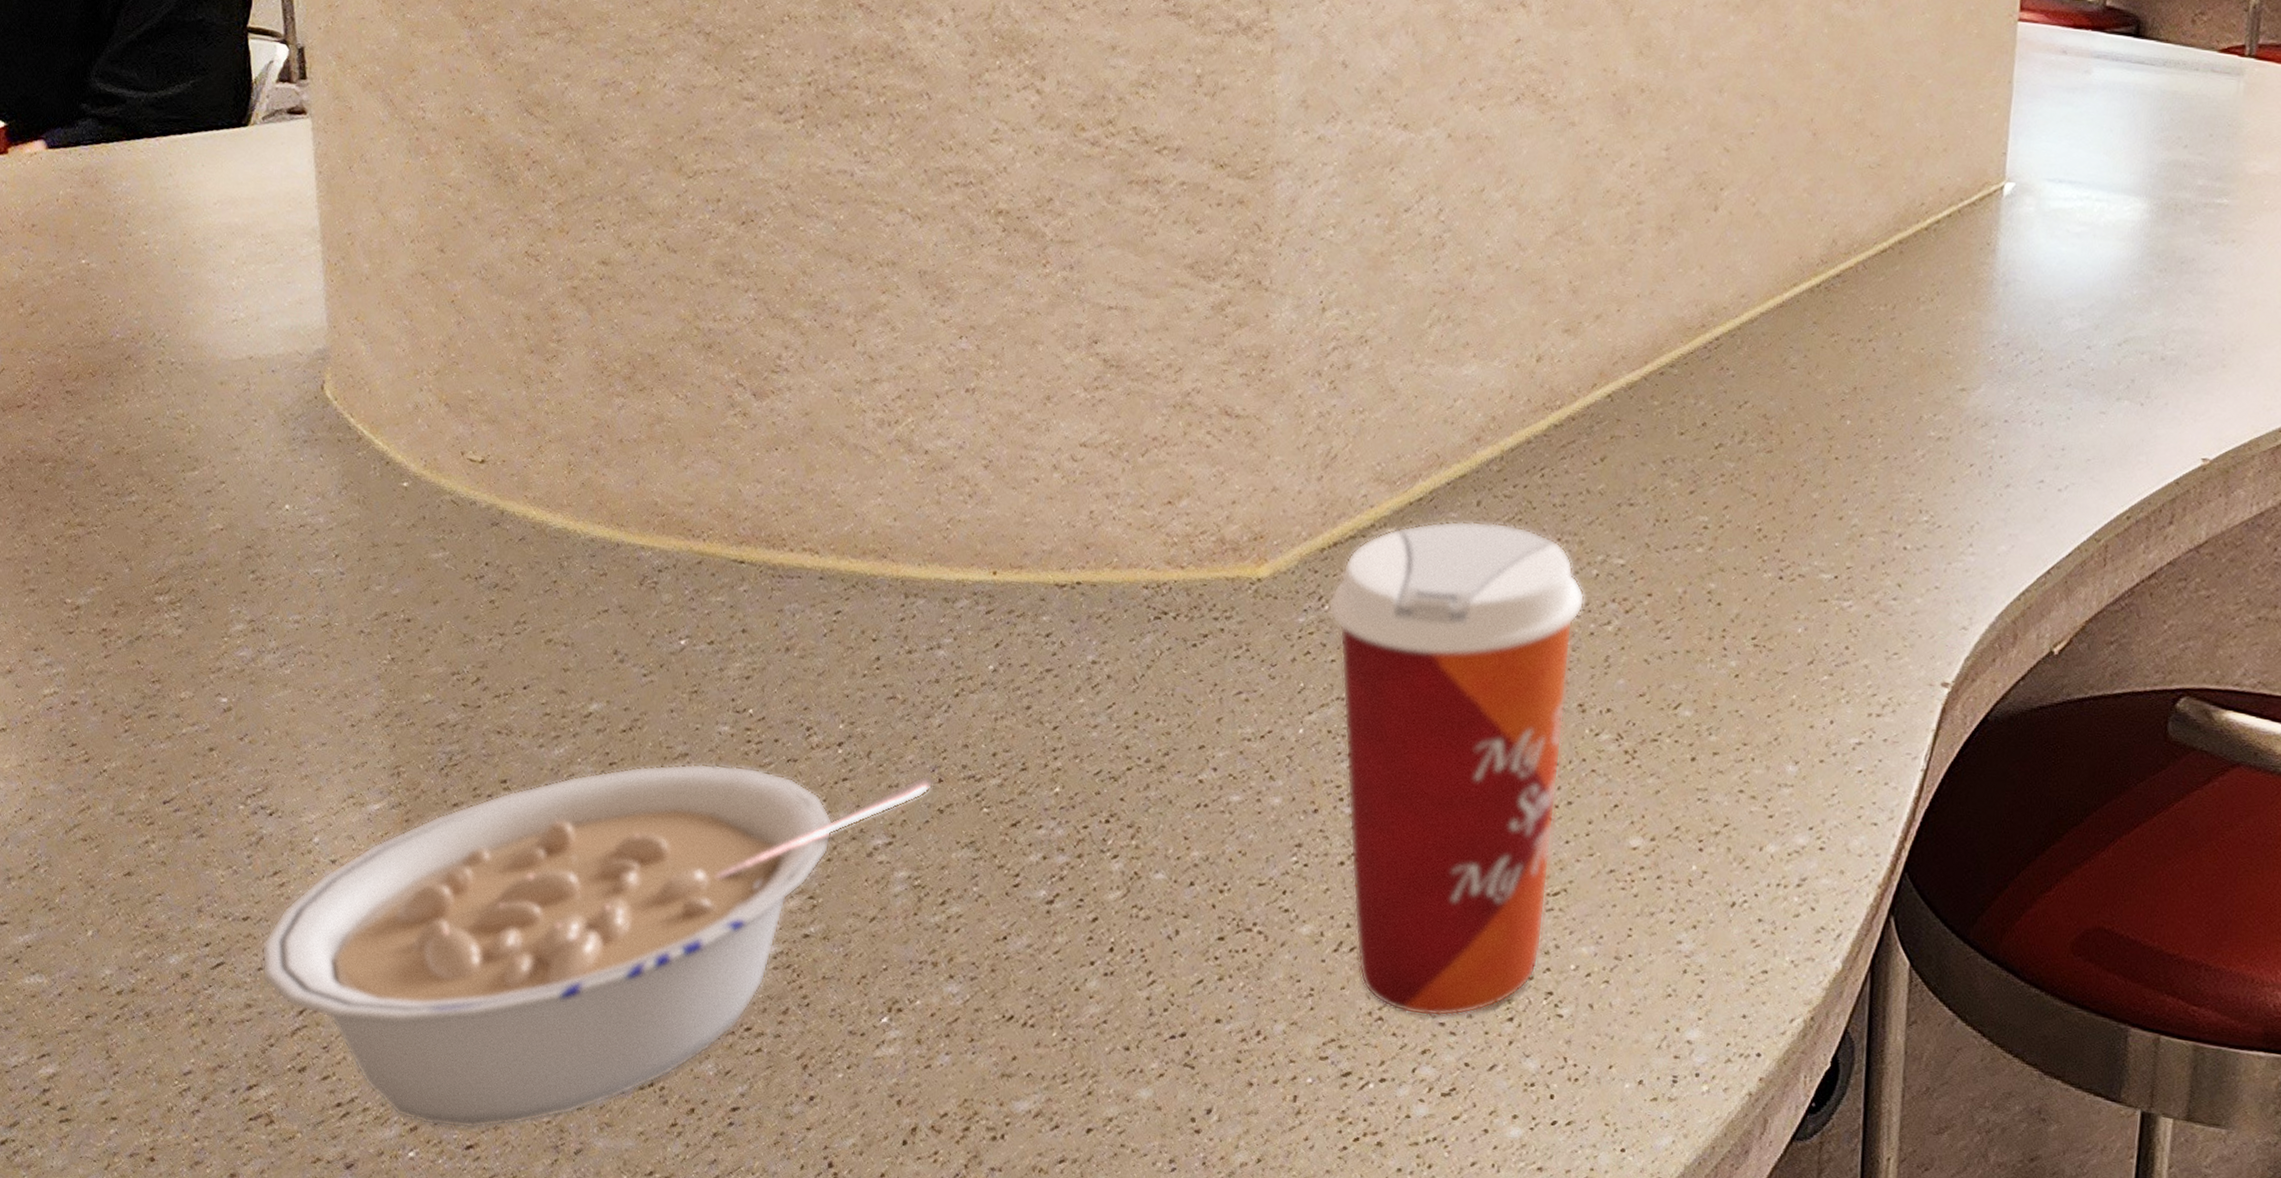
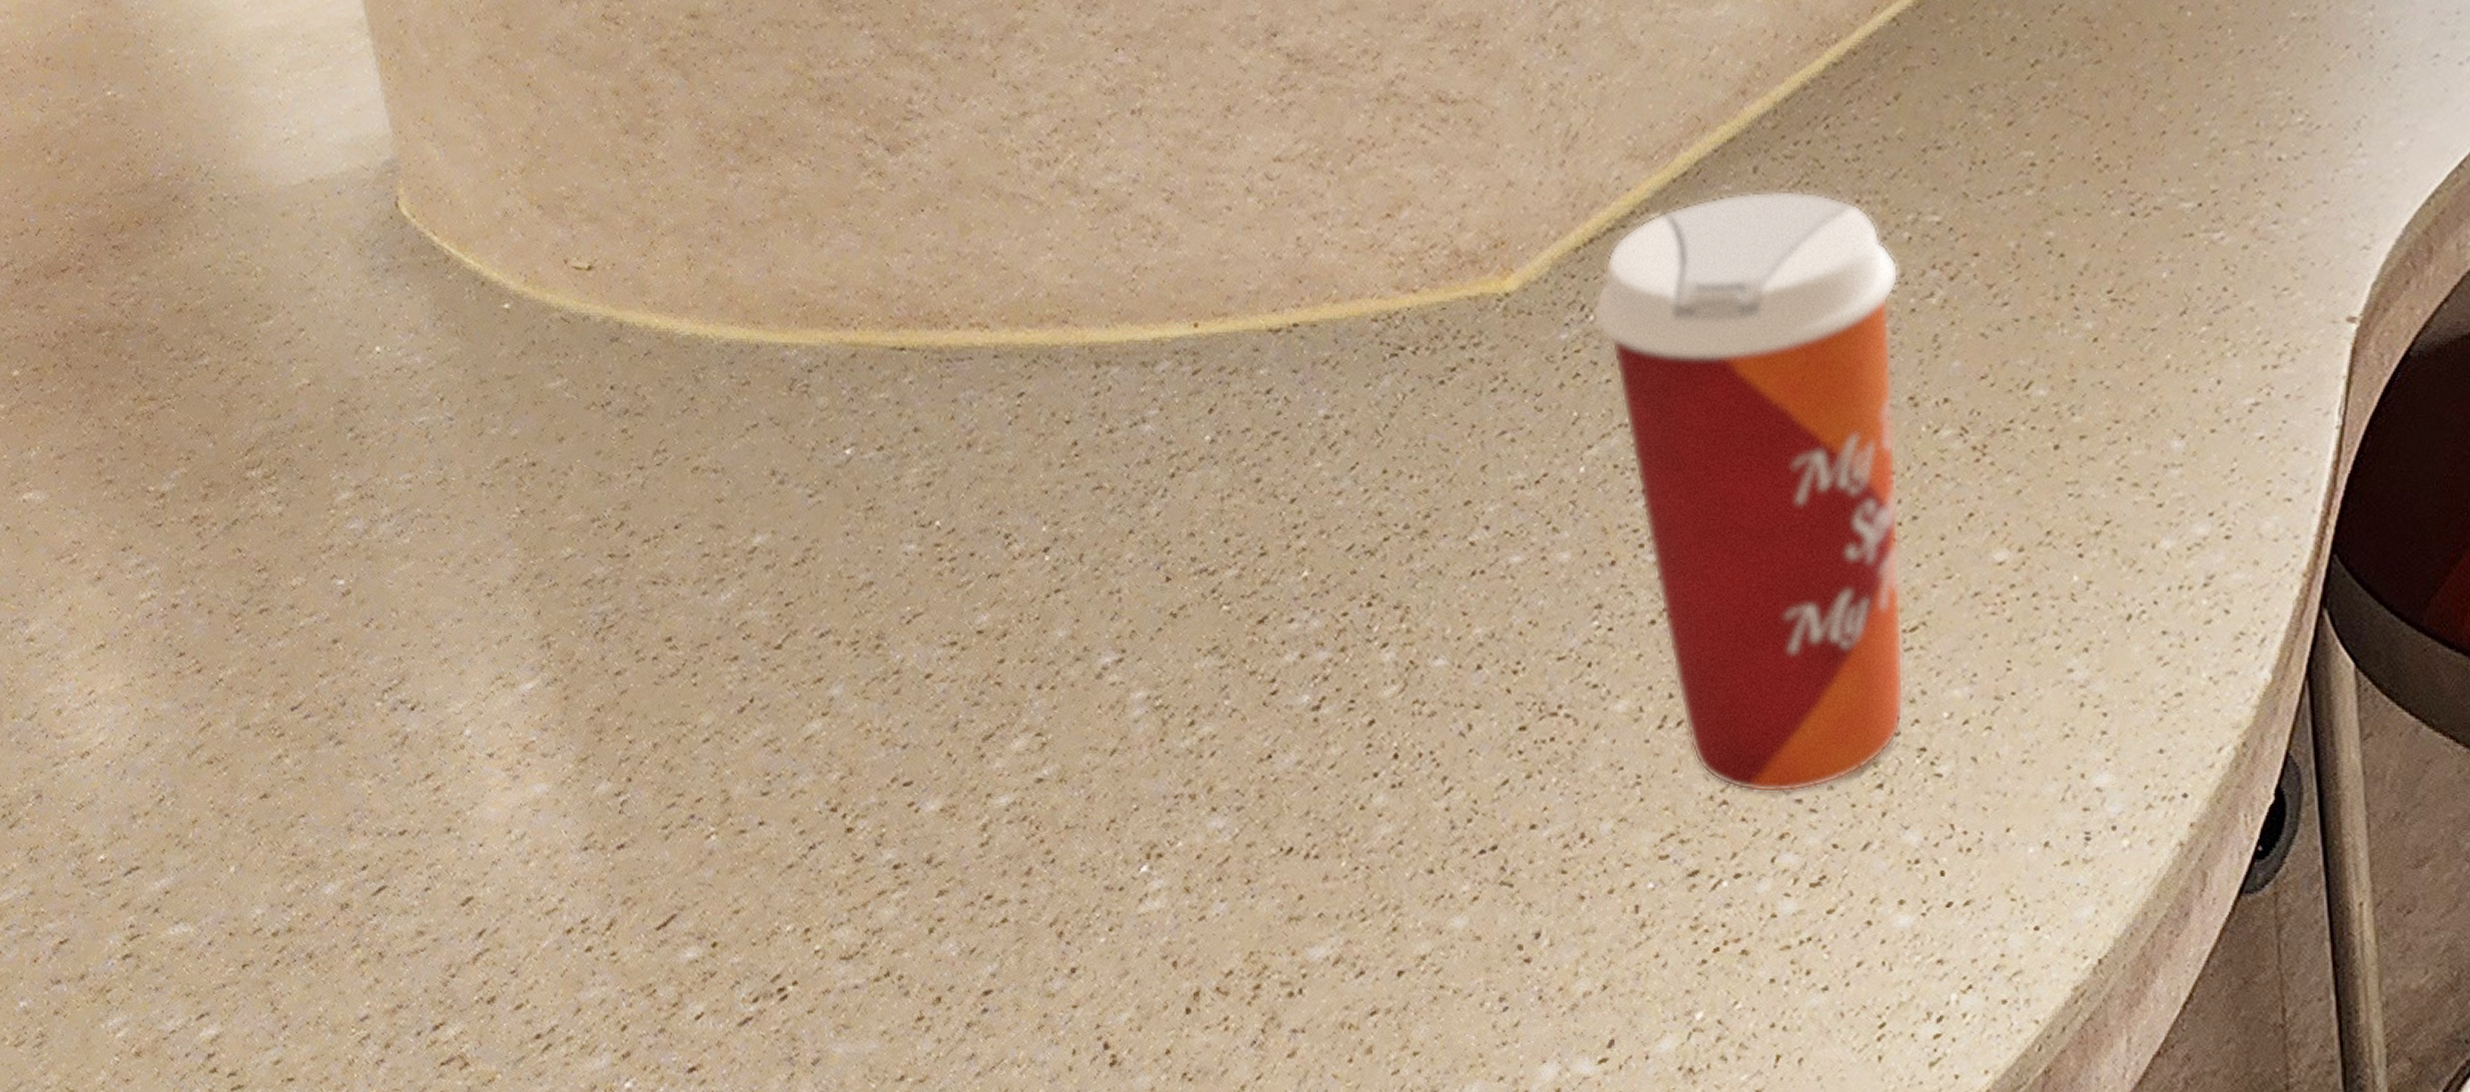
legume: present [261,763,934,1130] -> none [425,574,1161,1050]

